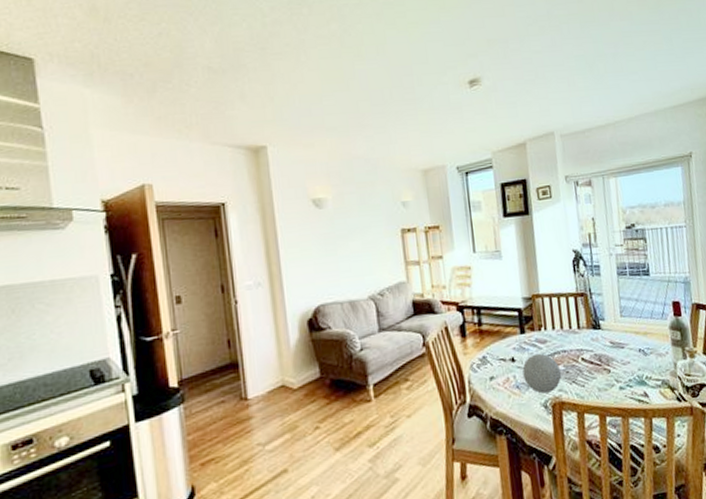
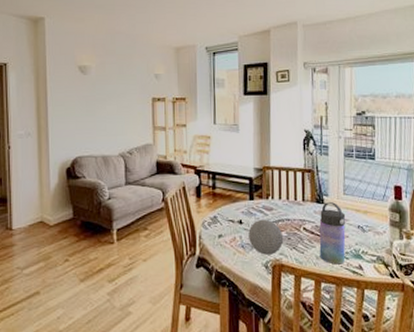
water bottle: none [597,326,630,395] -> present [319,202,346,265]

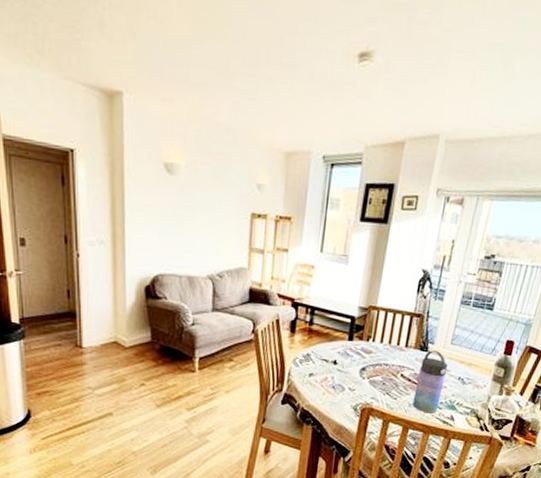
decorative ball: present [248,219,284,255] -> none [341,361,379,398]

